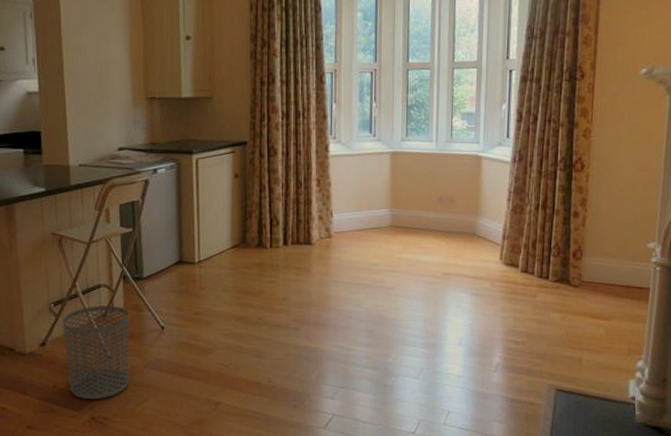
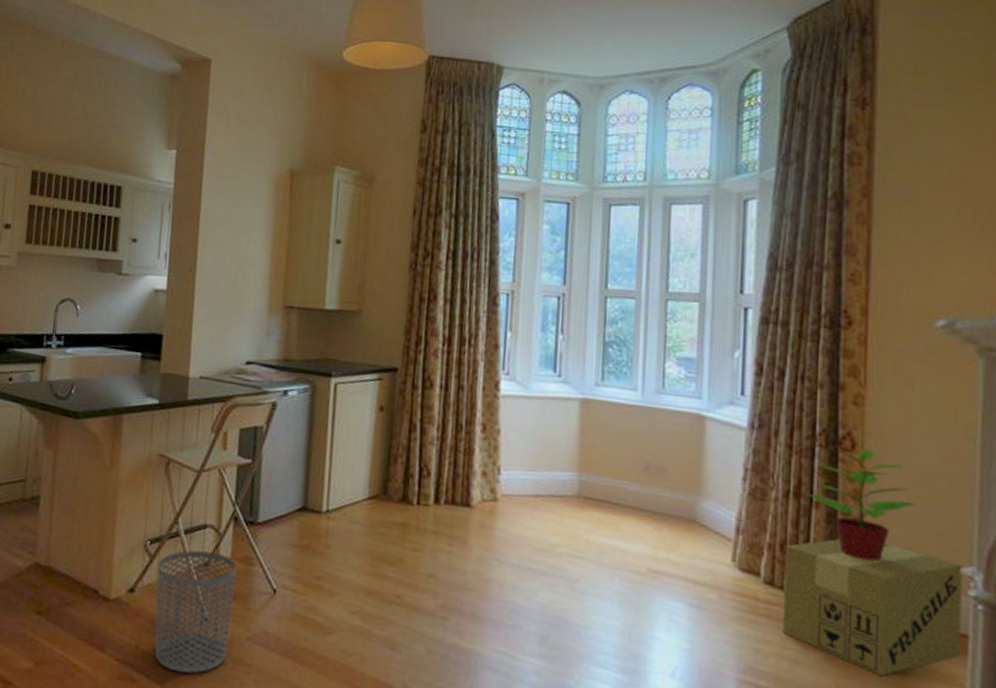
cardboard box: none [533,233,648,323] -> present [782,539,962,677]
potted plant: none [551,168,621,247] -> present [807,449,916,562]

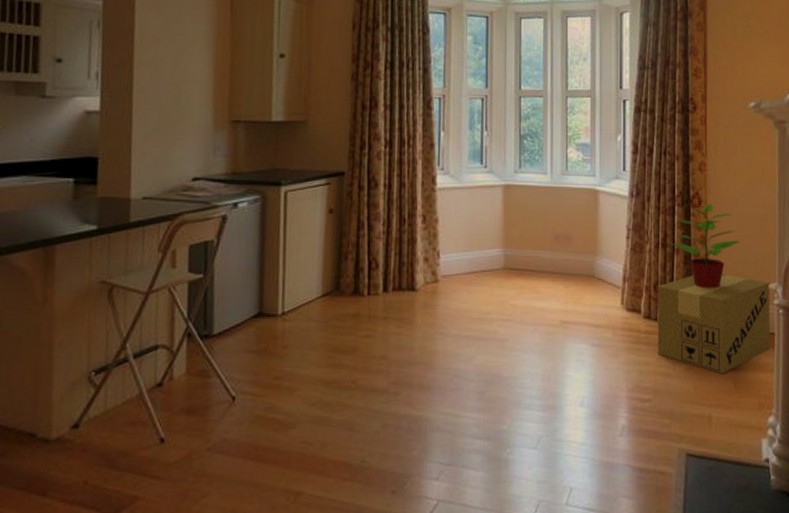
waste bin: present [155,550,237,674] -> none [103,372,193,499]

